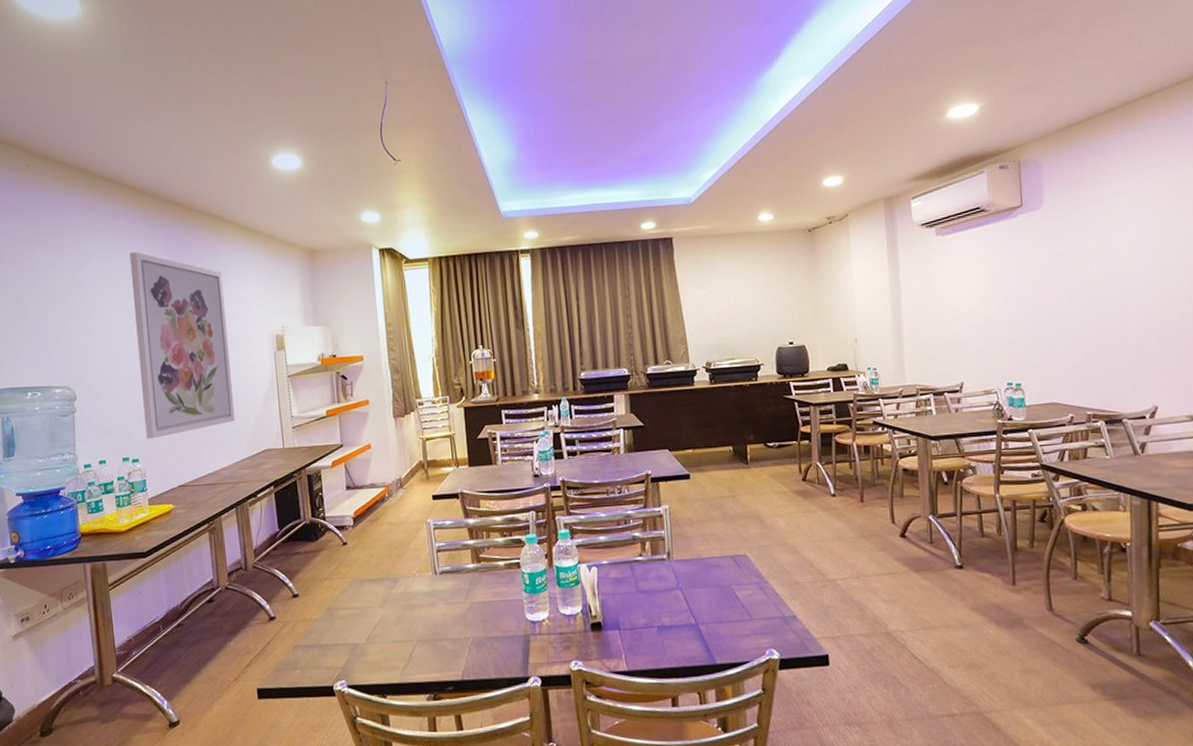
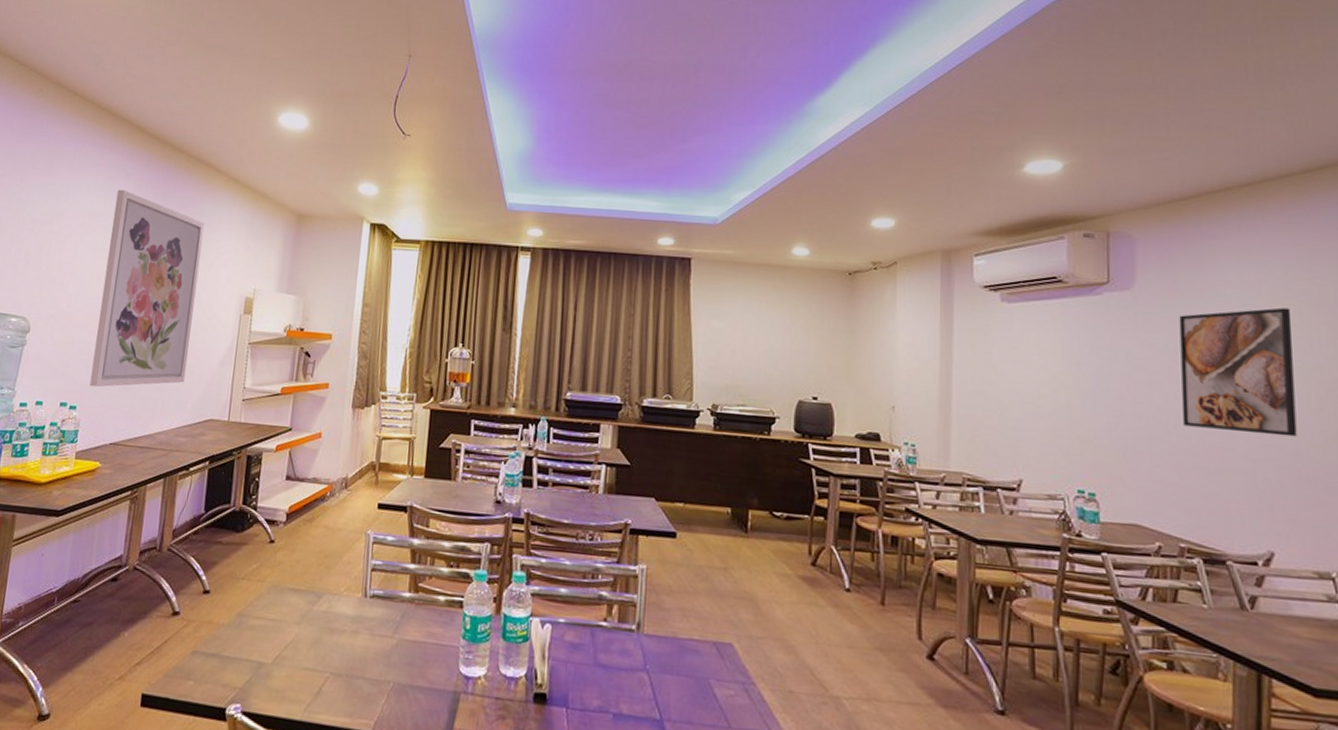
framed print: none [1079,205,1173,317] -> present [1179,307,1297,437]

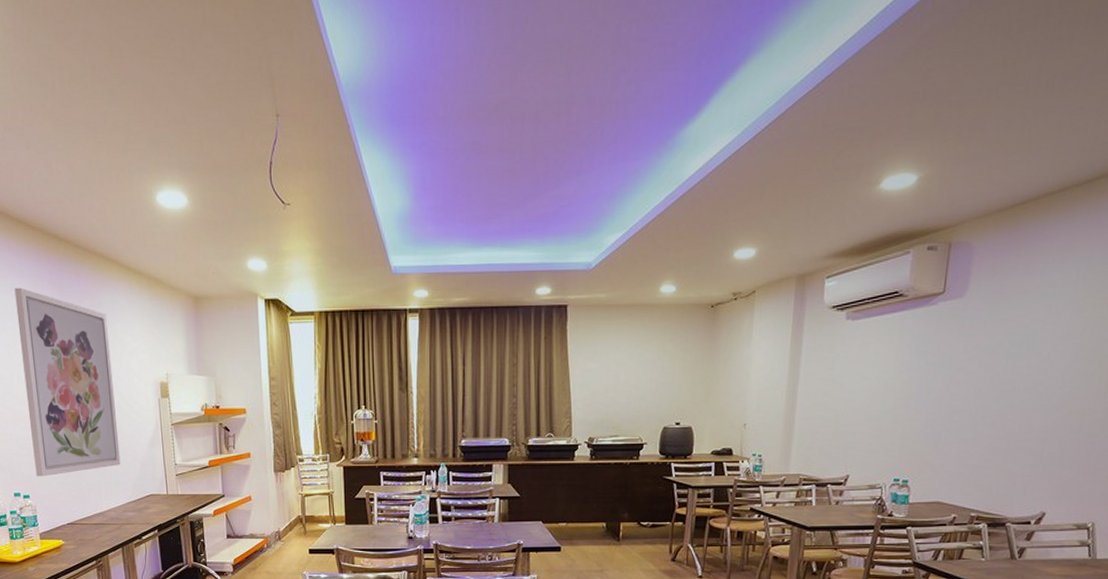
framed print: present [1179,307,1297,437] -> none [990,301,1101,417]

